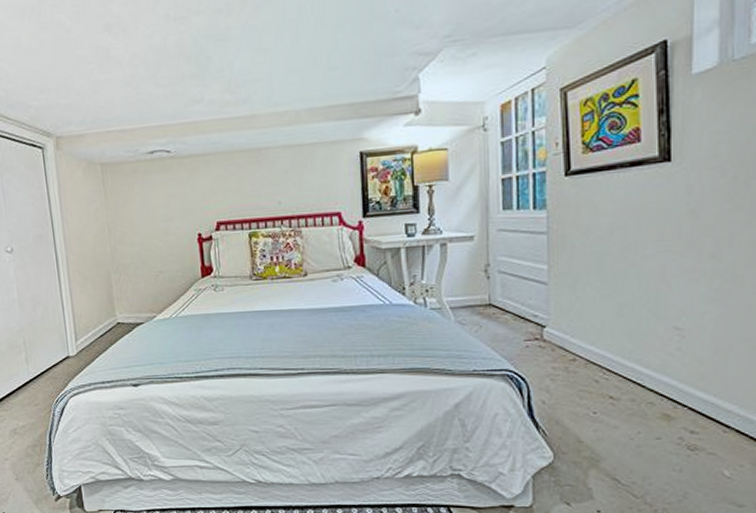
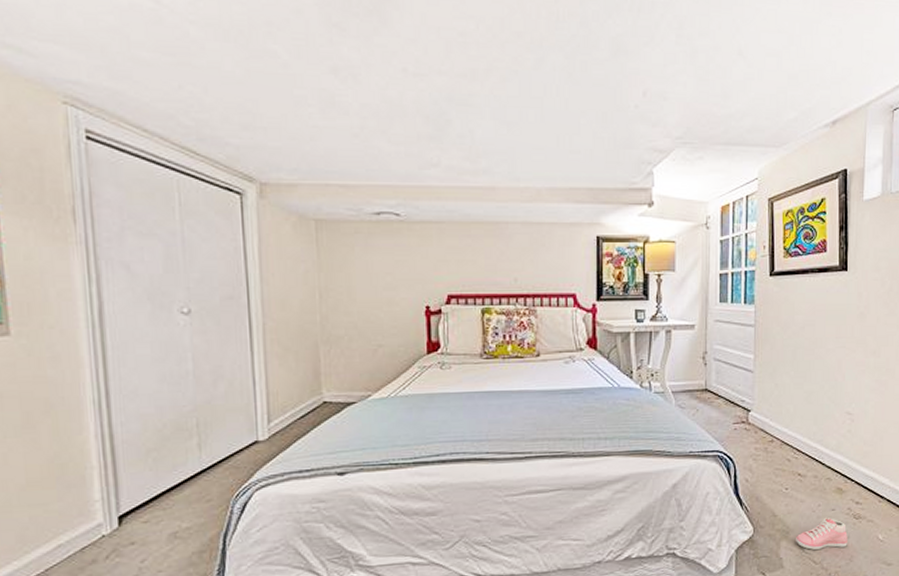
sneaker: none [609,446,679,483] -> present [796,517,848,551]

